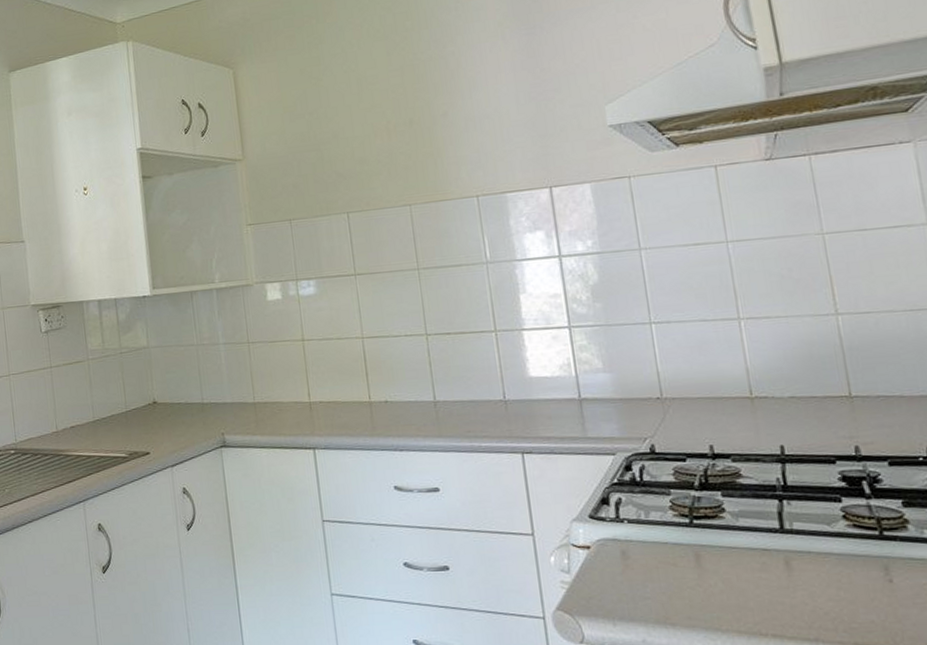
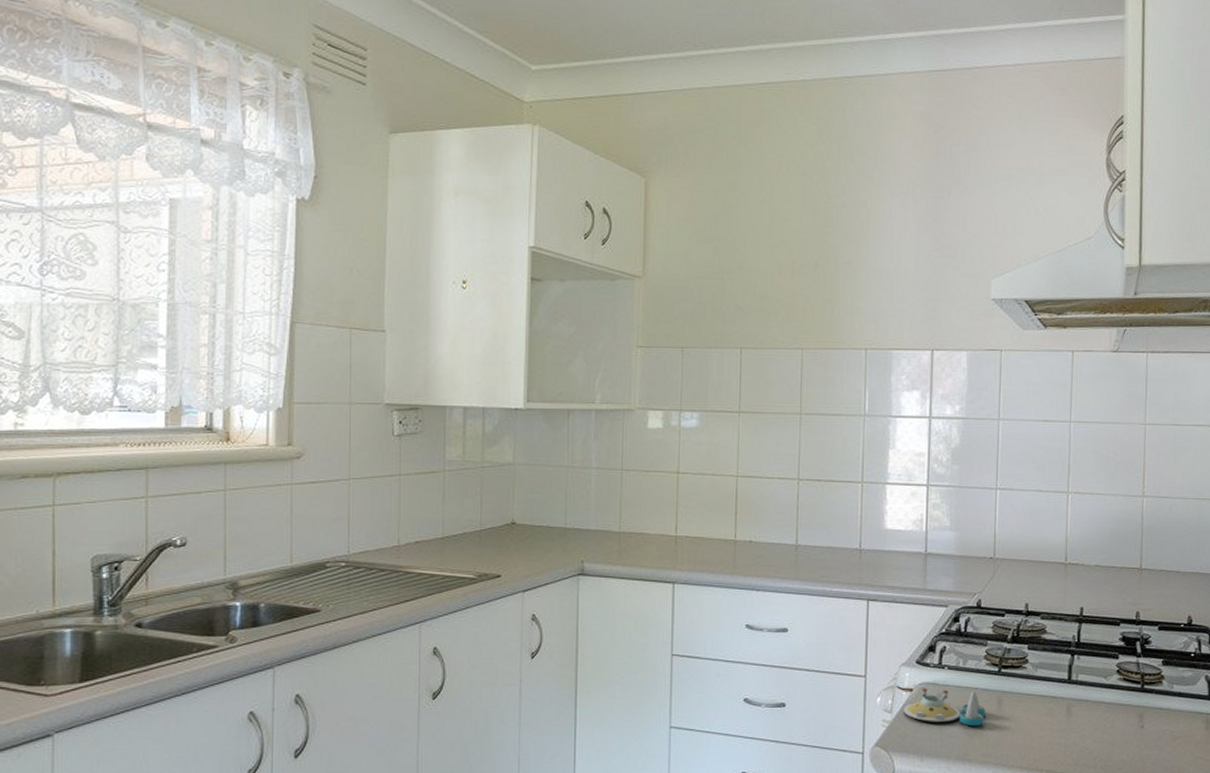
salt and pepper shaker set: none [583,545,683,586] -> present [904,688,986,726]

